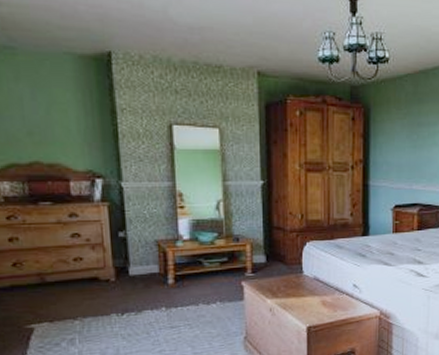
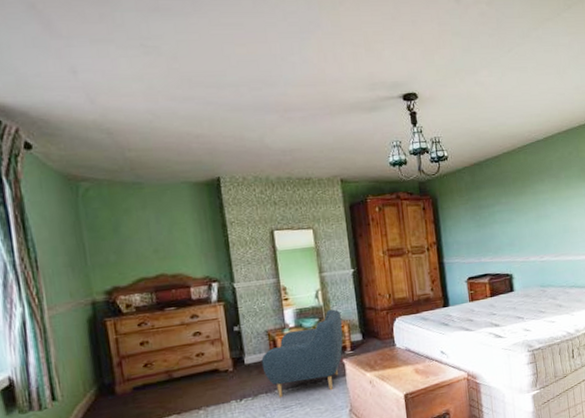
armchair: none [148,224,244,317] -> present [261,309,343,398]

